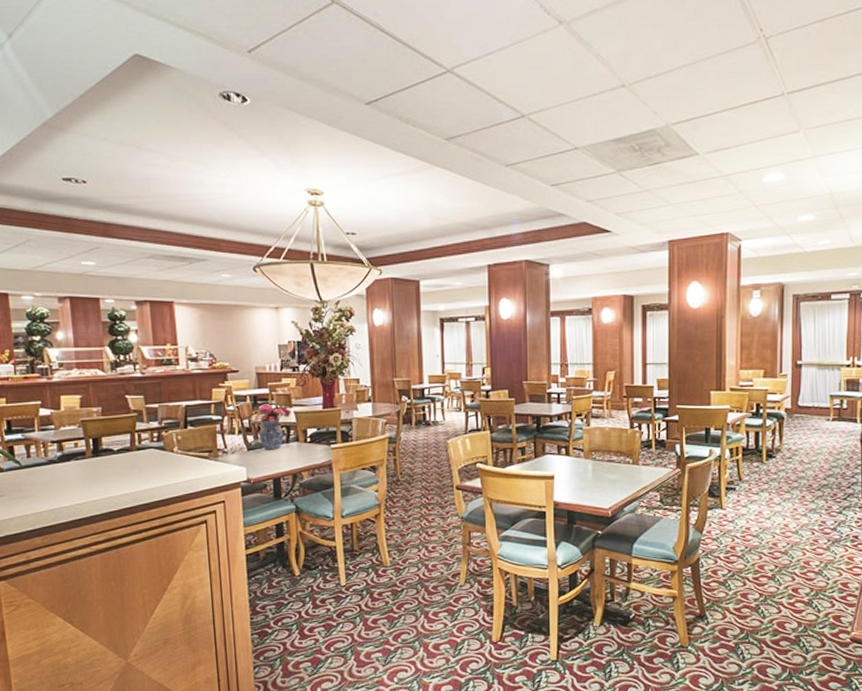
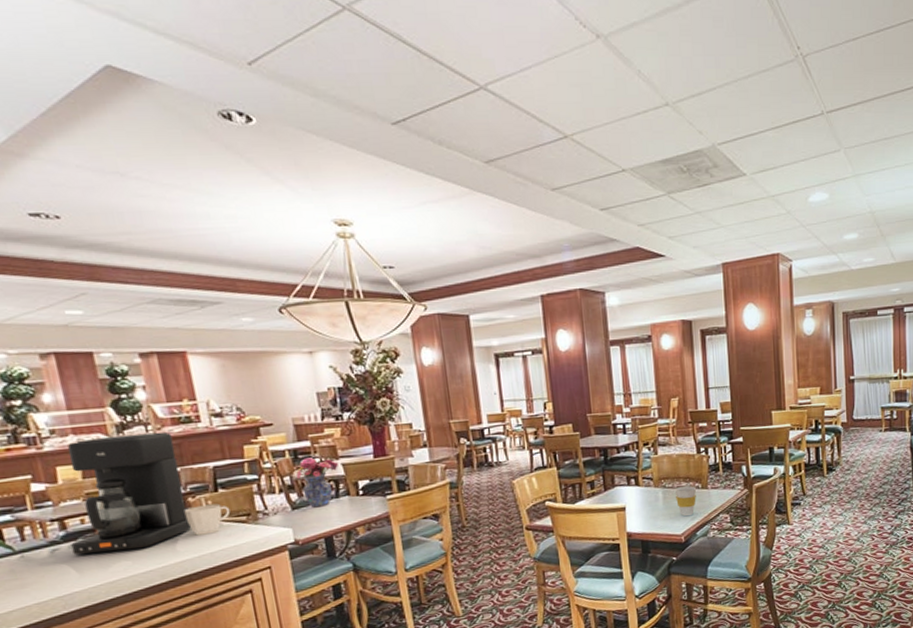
coffee maker: none [65,371,162,475] -> present [68,431,191,555]
cup: none [158,439,196,466] -> present [184,503,231,536]
cup: none [604,461,627,491] -> present [674,486,697,517]

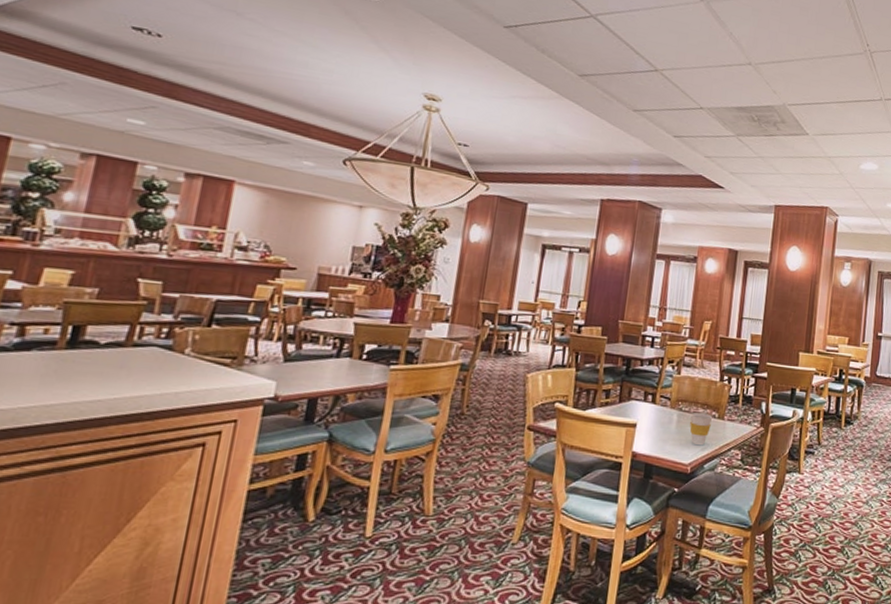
coffee maker: present [68,431,191,555] -> none [18,245,185,374]
cup: present [184,503,231,536] -> none [163,338,217,372]
flower arrangement: present [295,457,338,509] -> none [301,309,351,366]

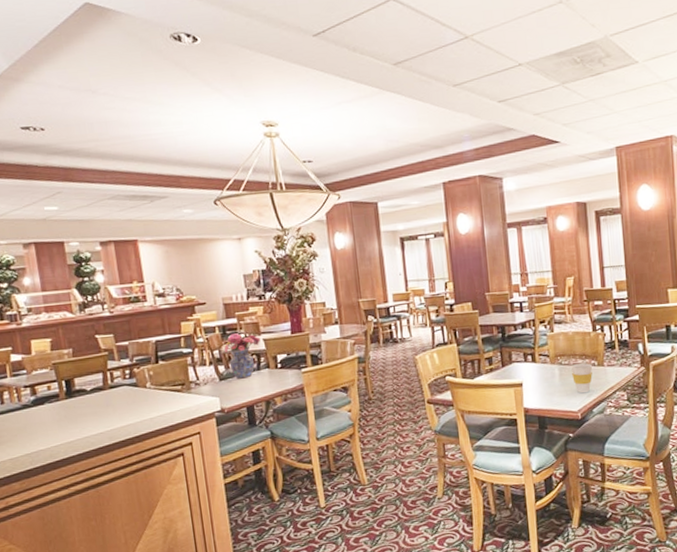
flower arrangement: none [301,309,351,366] -> present [223,333,260,380]

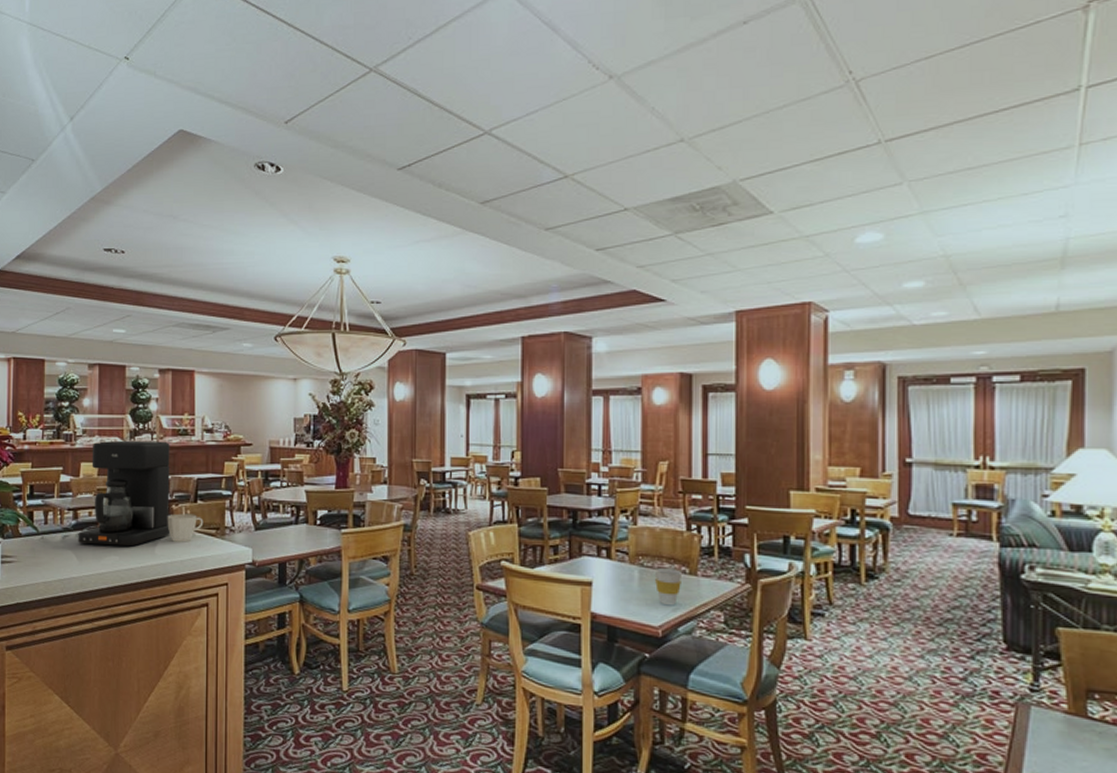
coffee maker: none [39,310,135,418] -> present [78,440,170,547]
cup: none [130,374,168,402] -> present [167,513,204,542]
flower arrangement: present [223,333,260,380] -> none [263,481,302,533]

